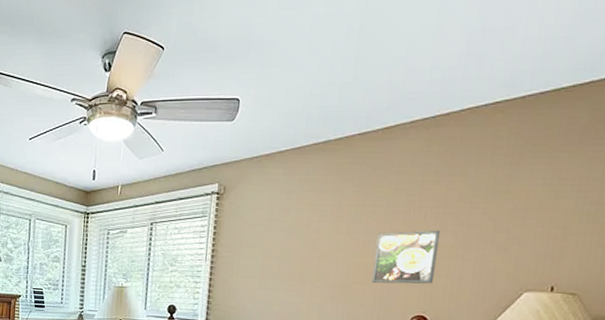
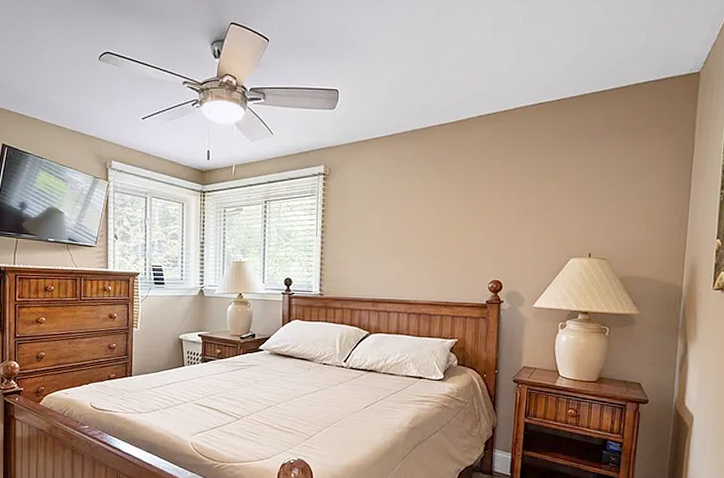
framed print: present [371,230,440,284] -> none [456,207,507,254]

